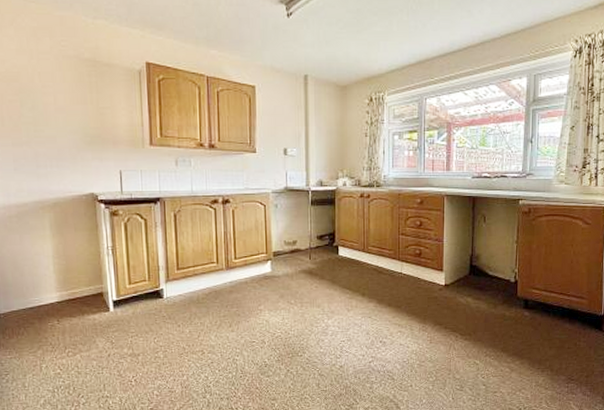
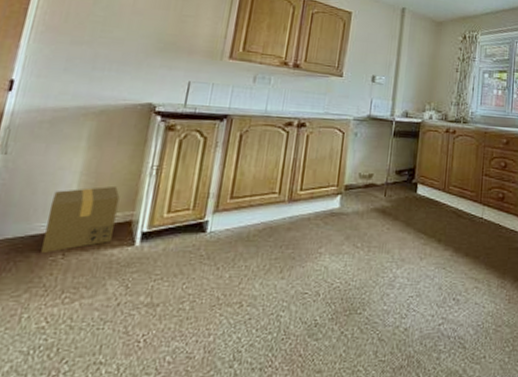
cardboard box: none [37,266,91,321] -> present [41,187,120,254]

